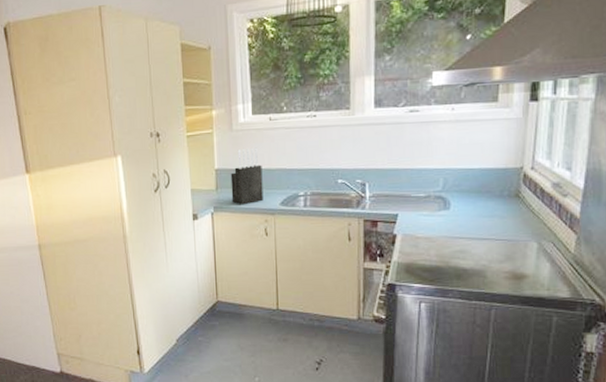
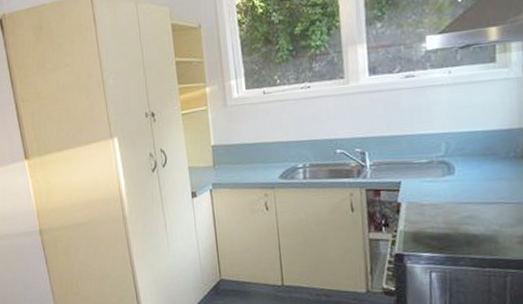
knife block: present [230,147,264,205] -> none [227,121,262,181]

